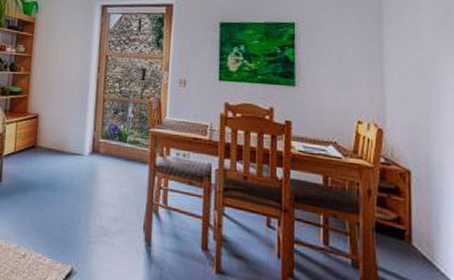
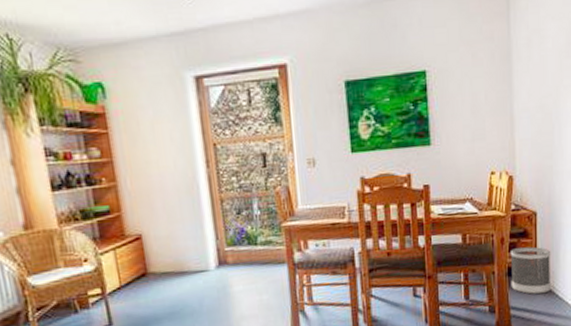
wastebasket: none [378,203,431,264] -> present [510,246,552,295]

